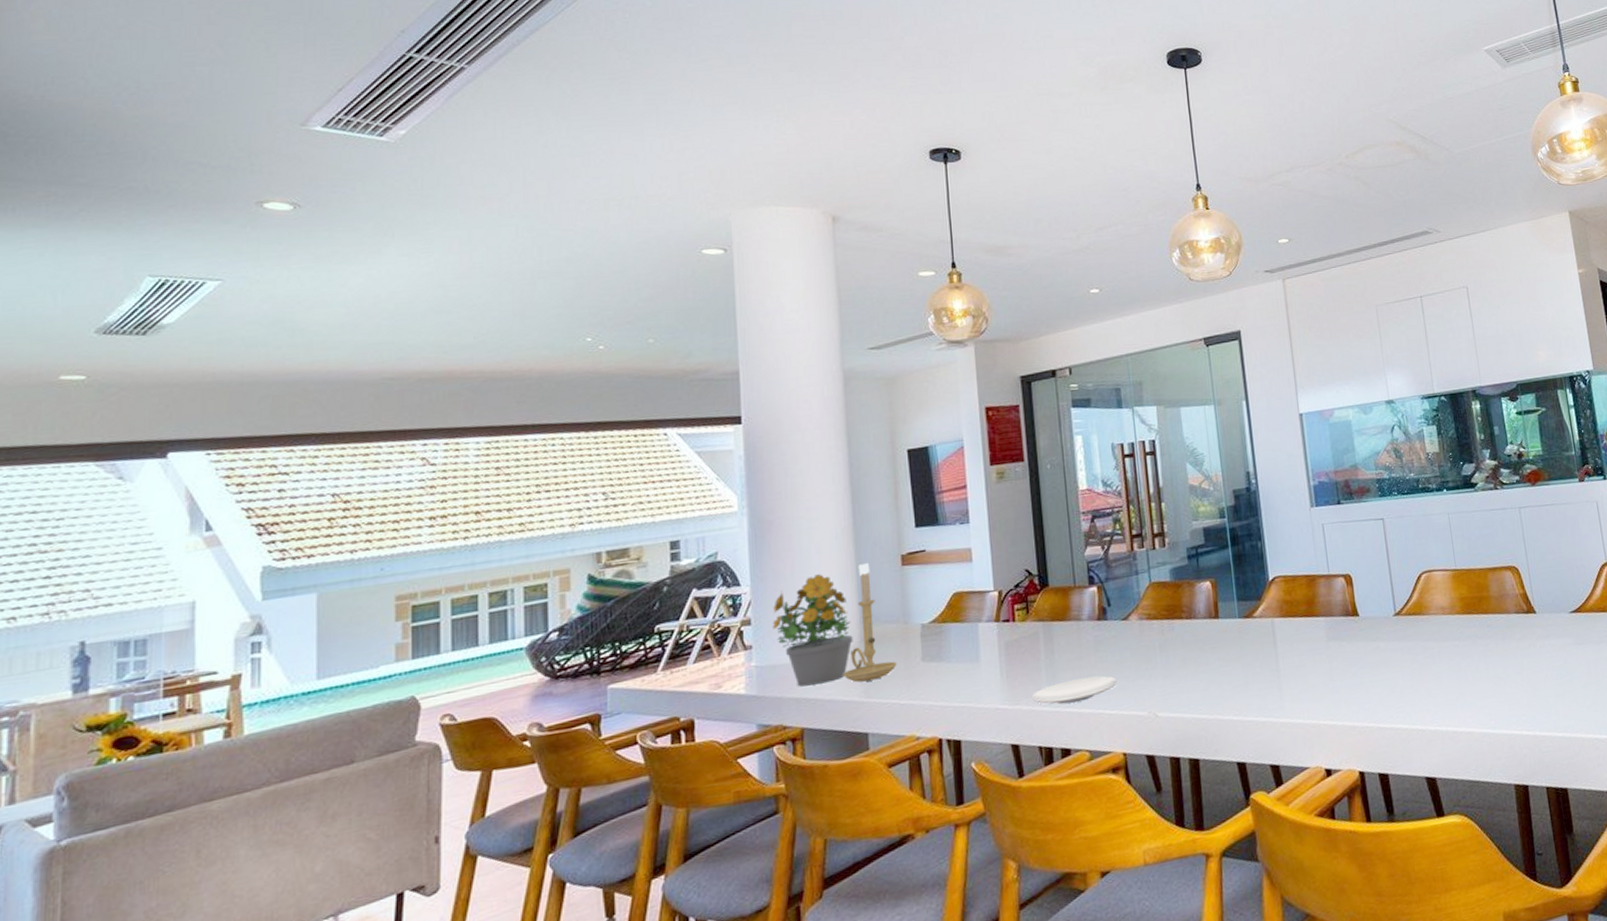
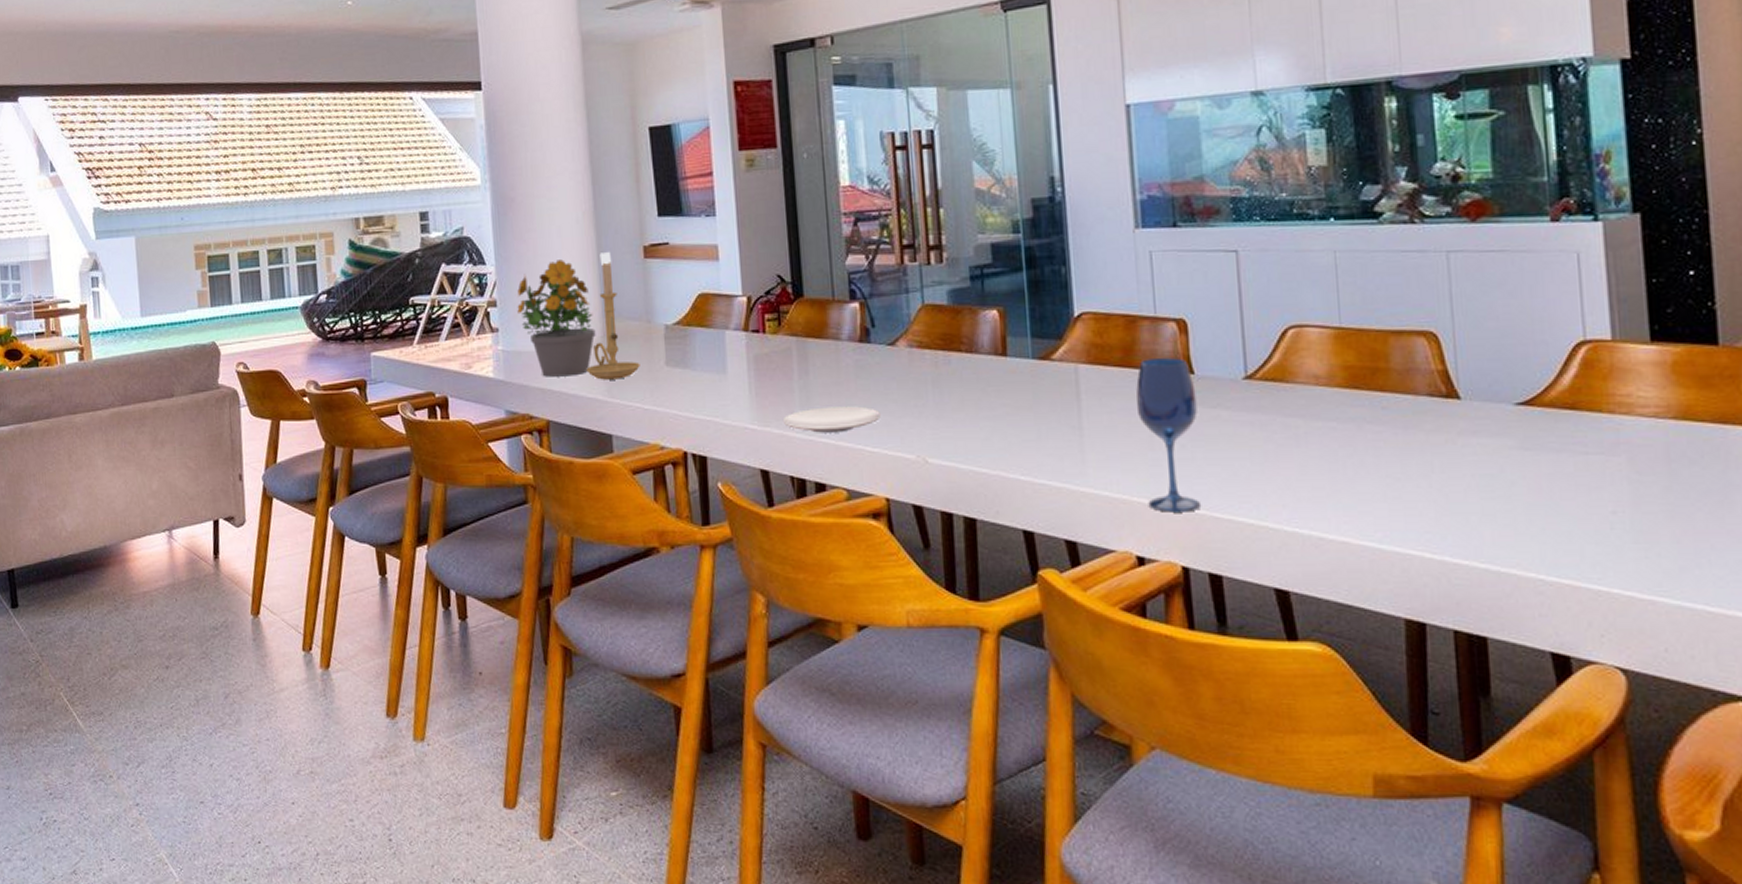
wineglass: none [1317,605,1370,730] -> present [1136,358,1202,512]

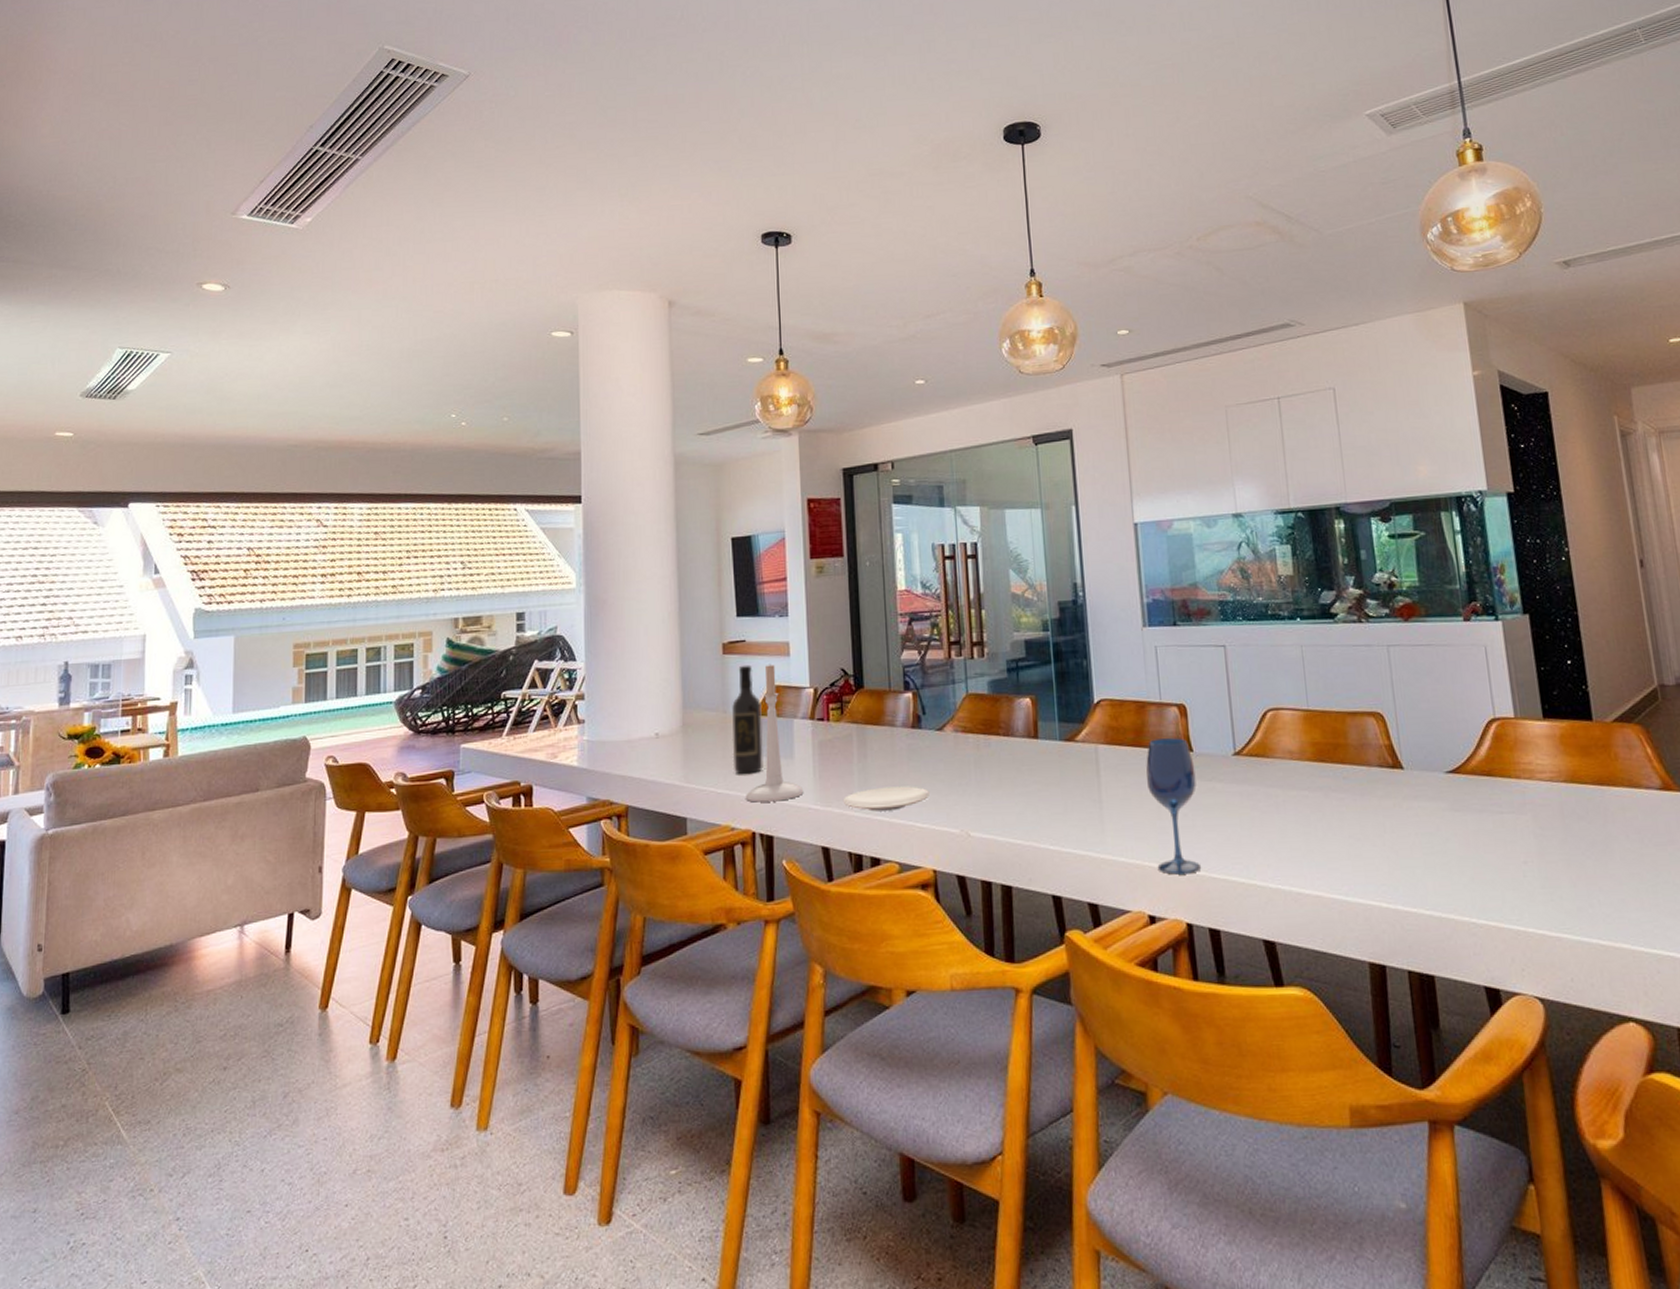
flowerpot: present [517,259,596,377] -> none [603,656,676,765]
candle holder: present [586,251,640,380] -> none [665,648,715,767]
wine bottle: none [656,270,694,389] -> present [732,664,763,774]
candlestick: none [675,268,739,420] -> present [746,663,804,803]

